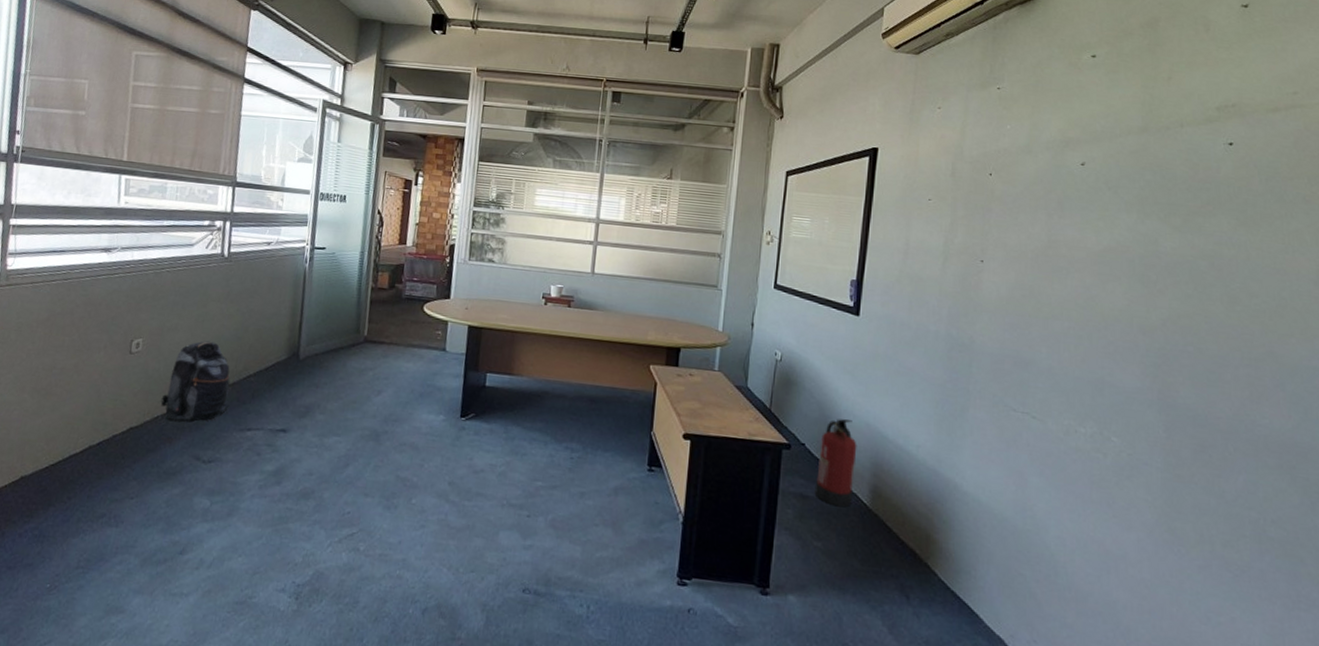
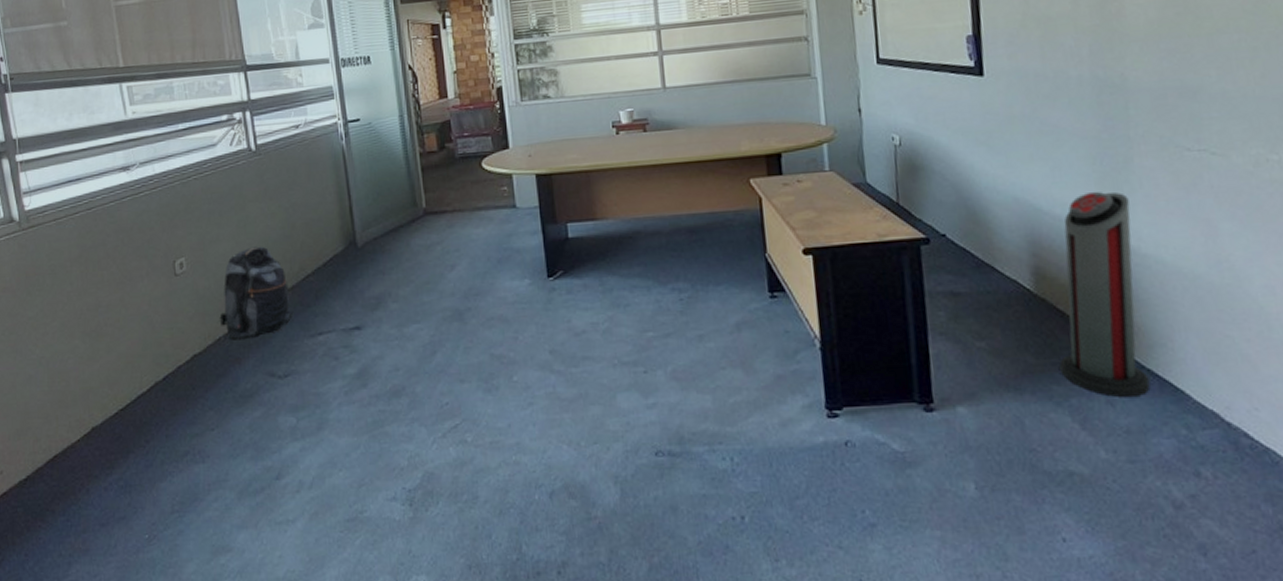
fire extinguisher: present [814,419,857,508] -> none [963,198,1013,299]
air purifier: none [880,430,960,613] -> present [1059,191,1151,397]

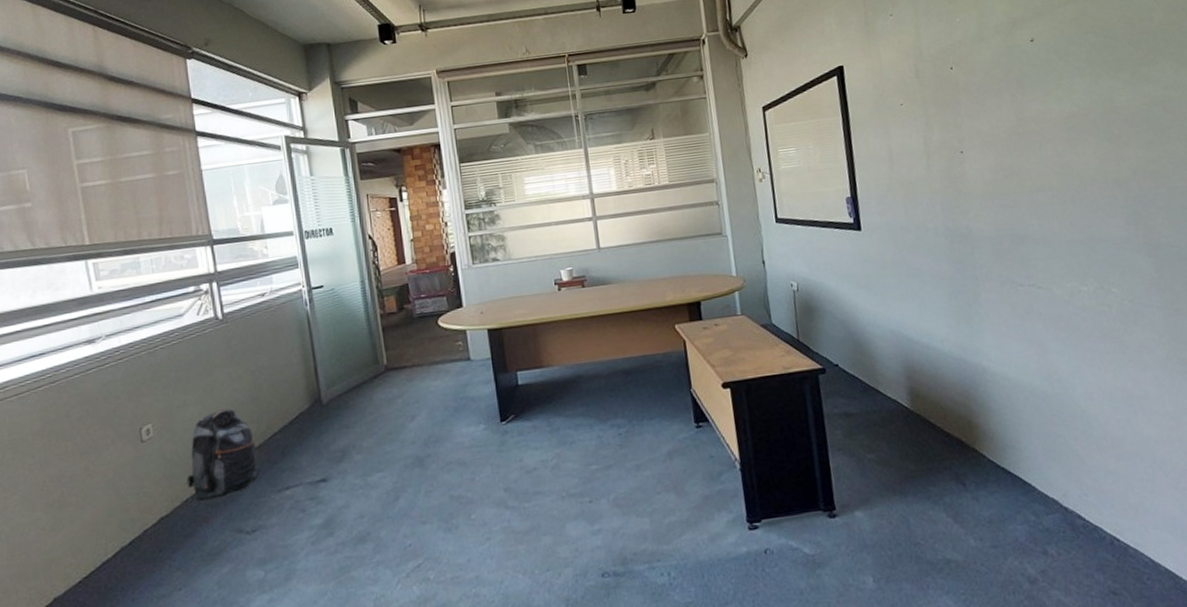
air purifier: present [1059,191,1151,397] -> none [930,322,1005,493]

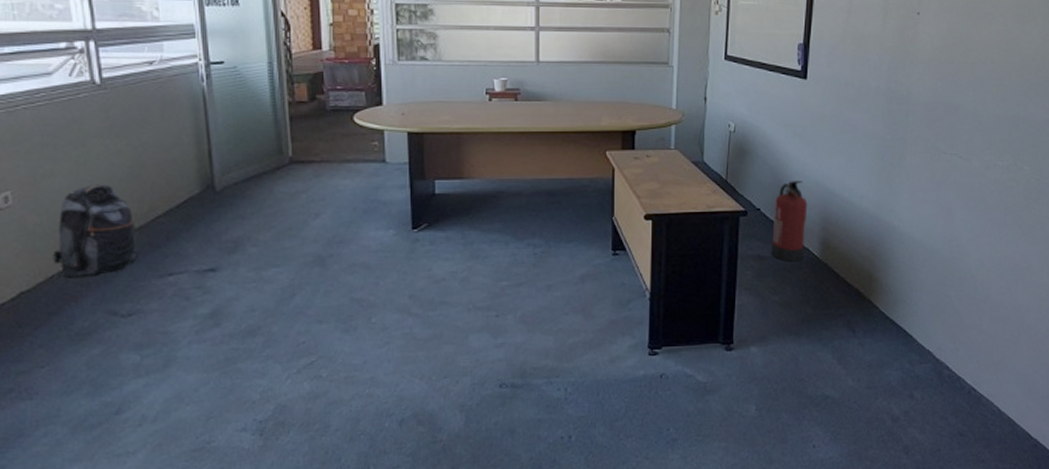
fire extinguisher: none [852,331,894,417] -> present [770,181,808,262]

